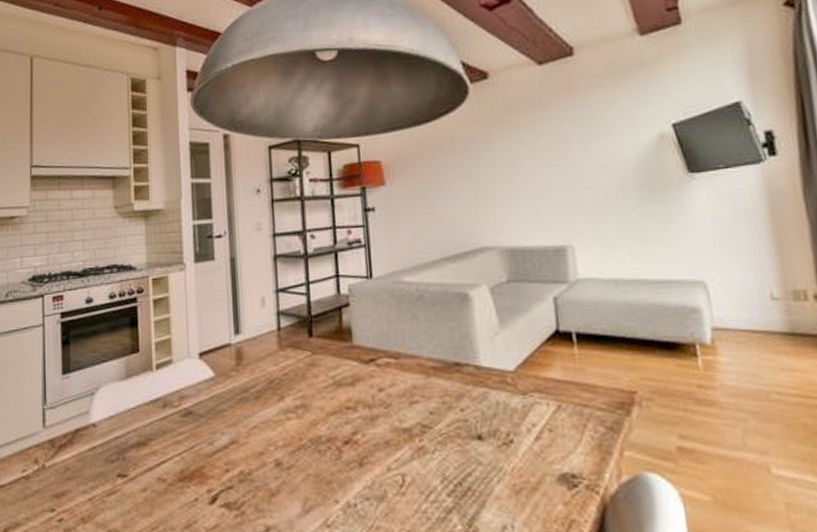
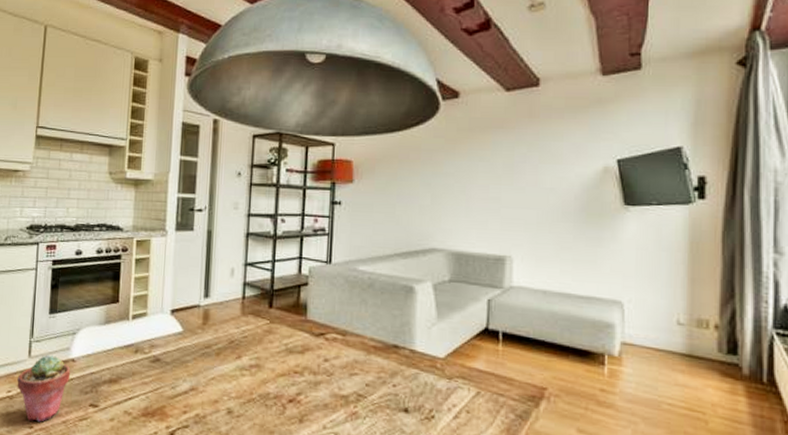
potted succulent: none [32,421,93,503] -> present [17,354,71,422]

